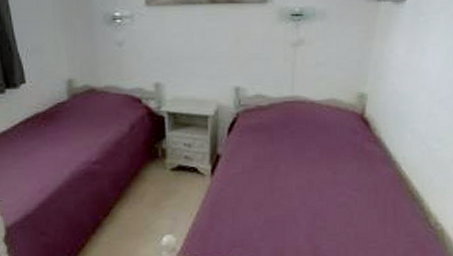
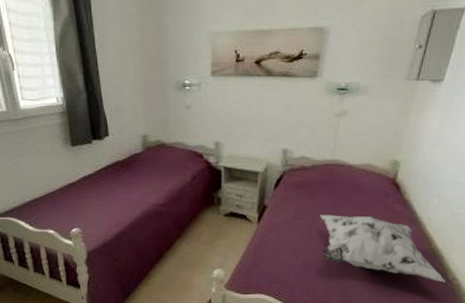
decorative pillow: none [282,158,428,230] -> present [319,214,446,283]

